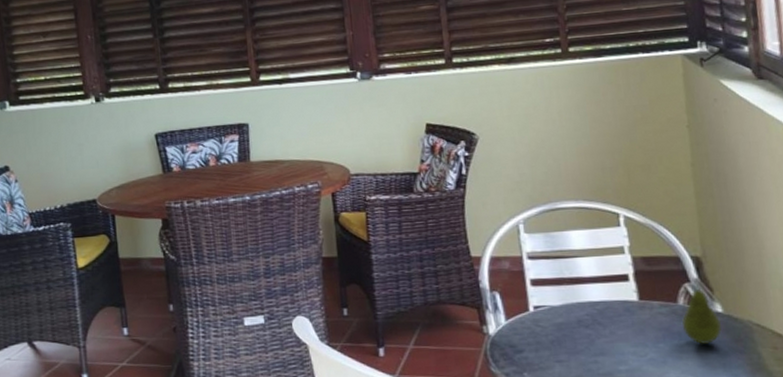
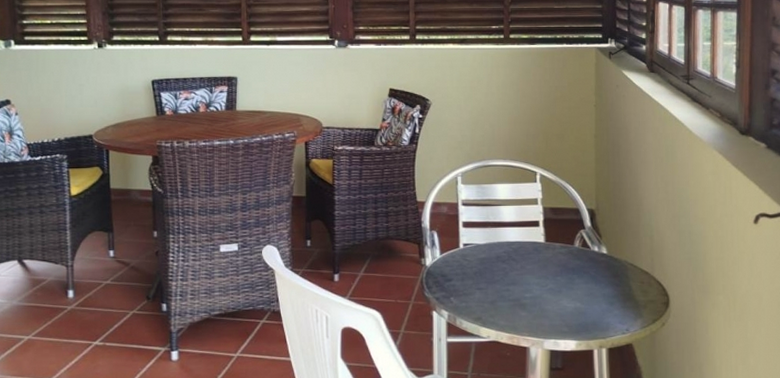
fruit: present [682,284,721,344] -> none [576,231,604,278]

